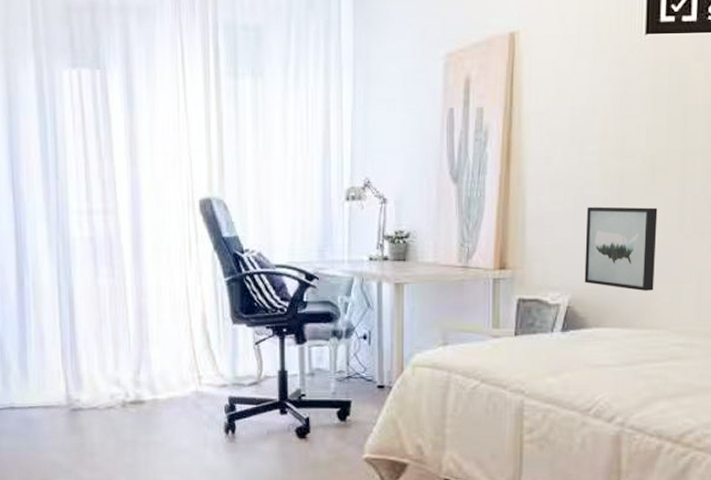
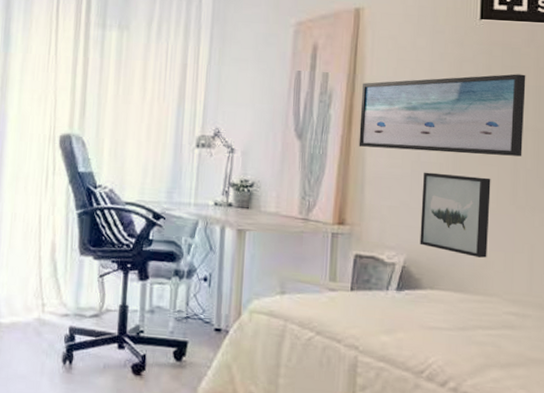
wall art: none [518,92,695,185] -> present [359,74,526,157]

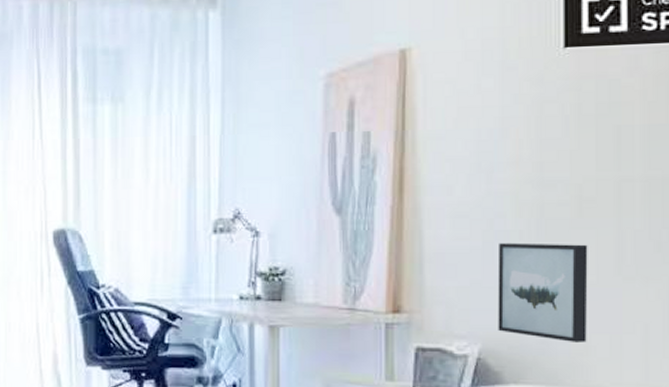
wall art: present [359,74,526,157] -> none [413,111,630,217]

